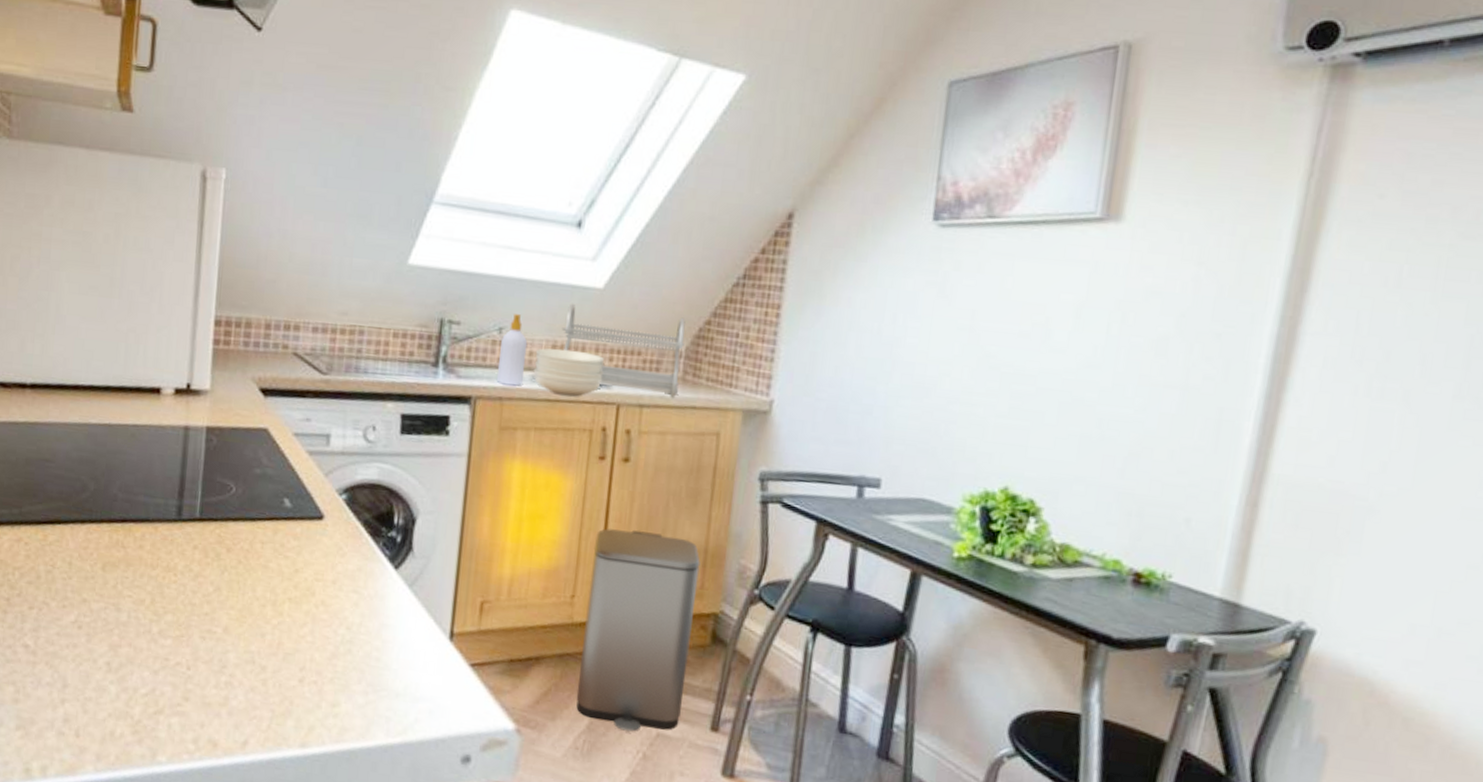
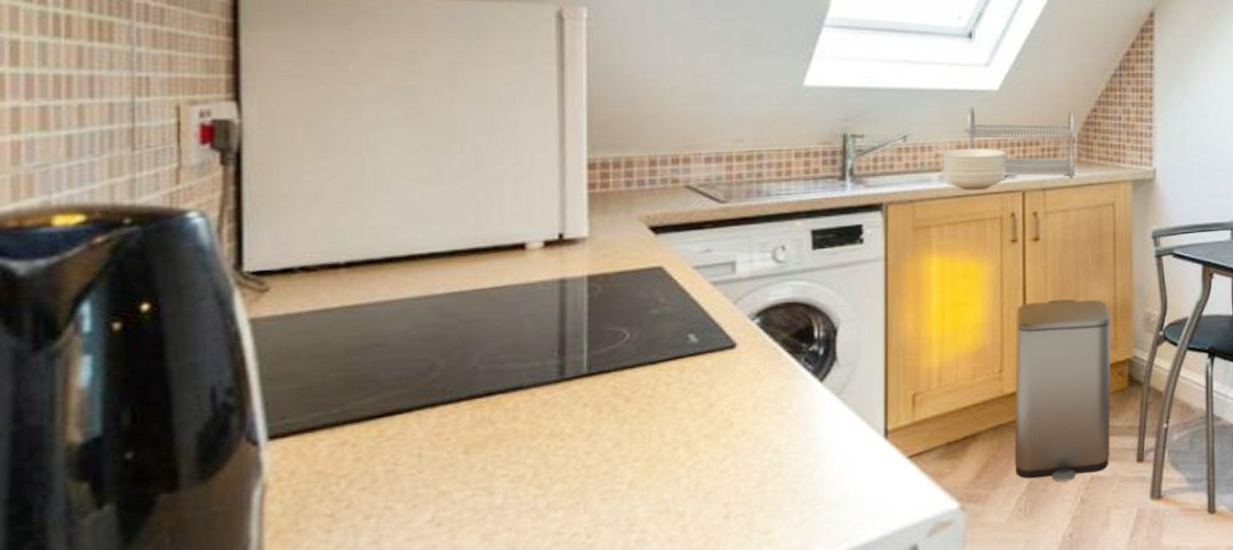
soap bottle: present [496,314,528,386] -> none [905,122,933,188]

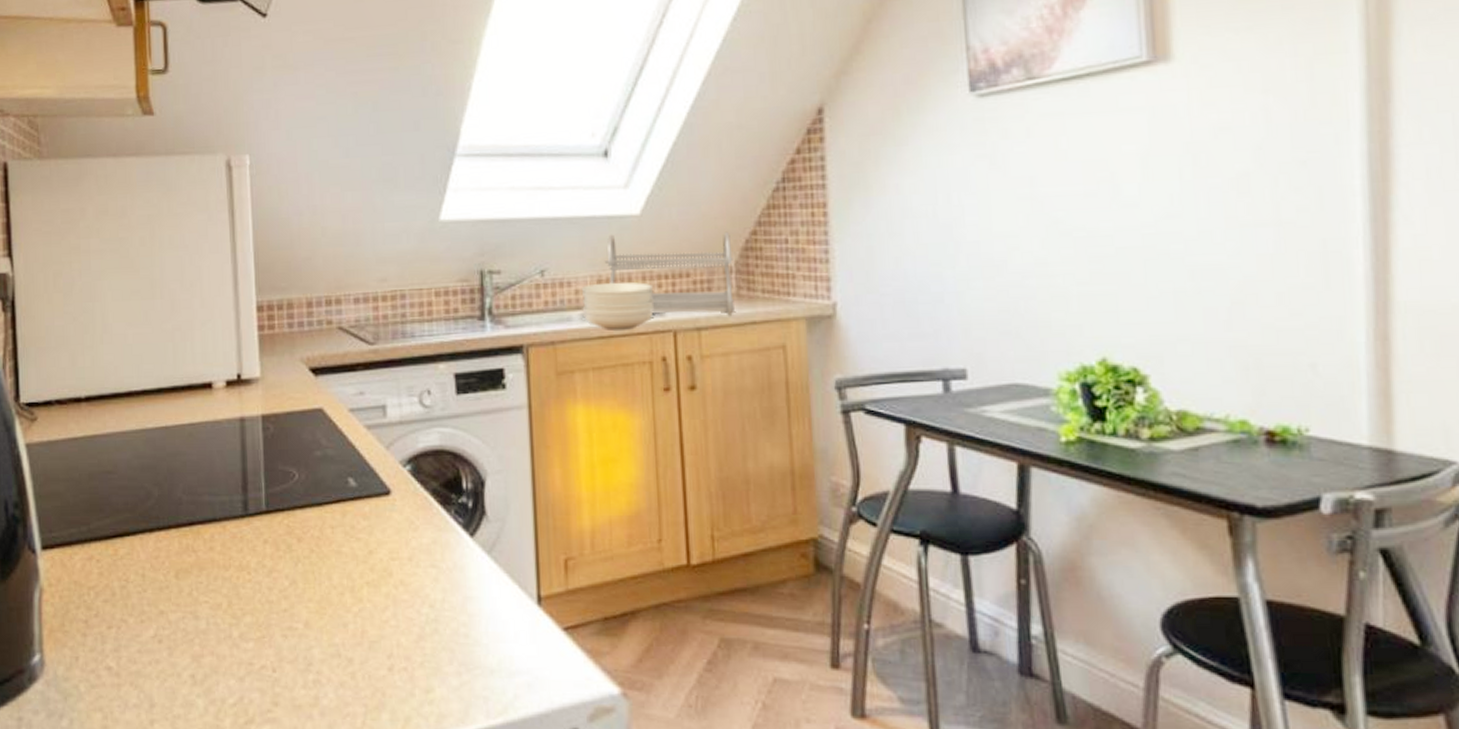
pedal bin: present [1014,299,1111,482] -> none [673,461,795,680]

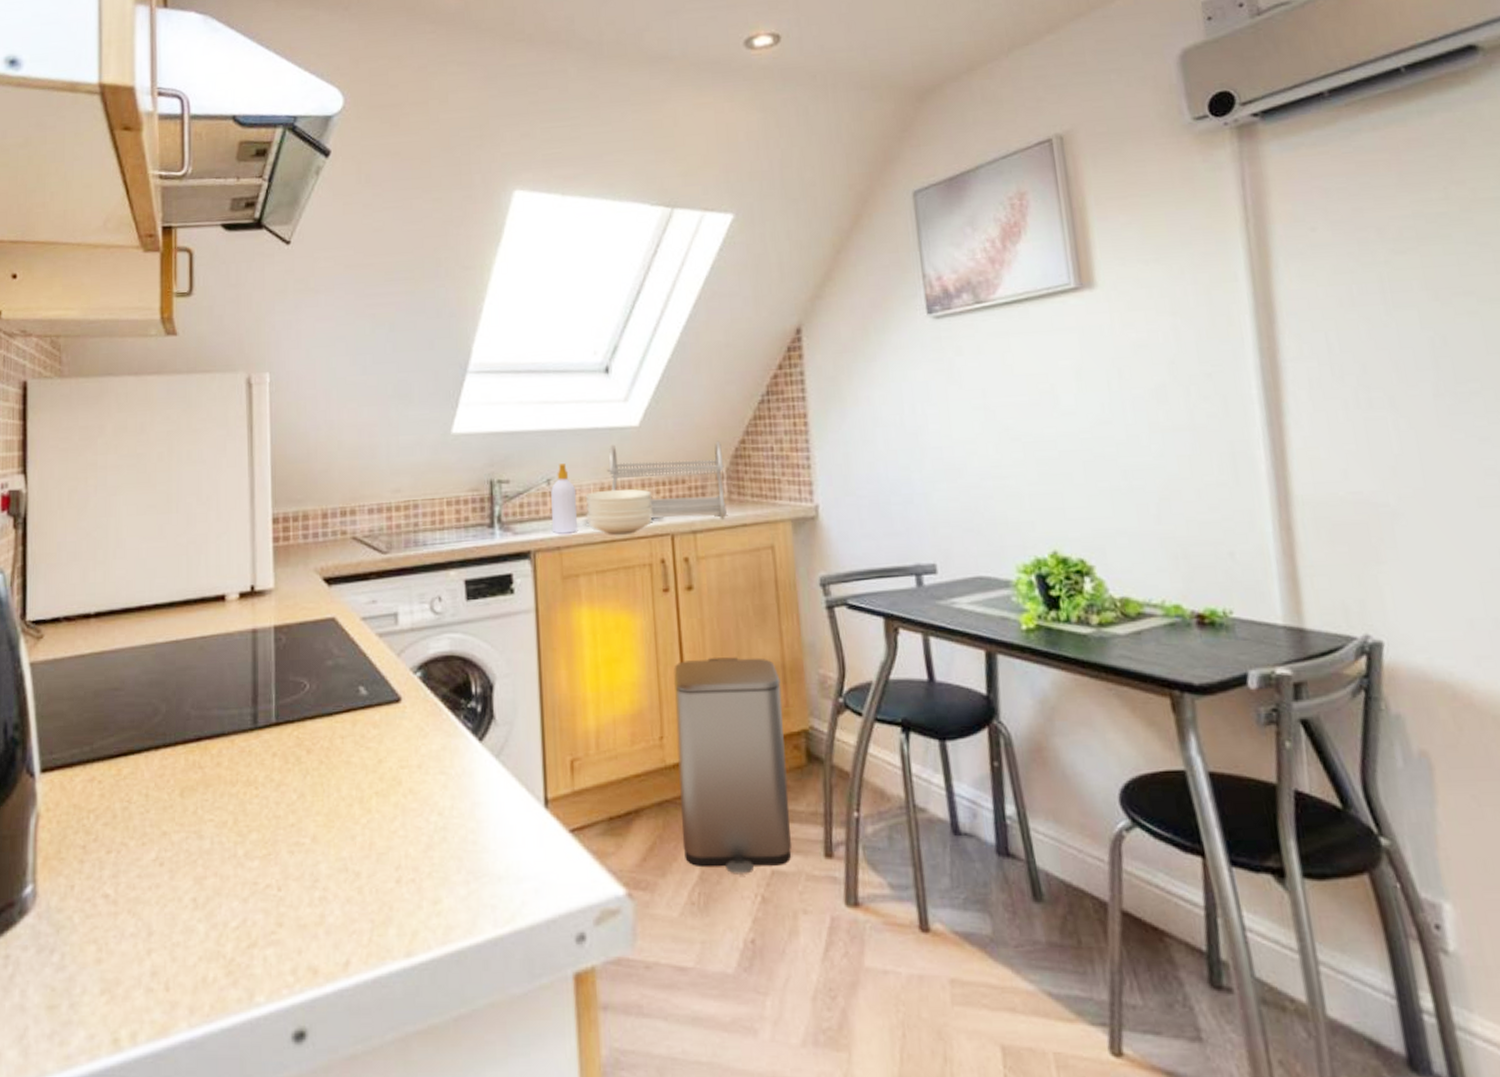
soap bottle: none [545,254,573,328] -> present [551,463,578,534]
pedal bin: none [673,461,795,680] -> present [673,657,791,875]

